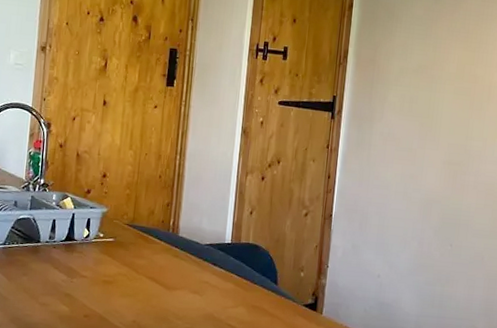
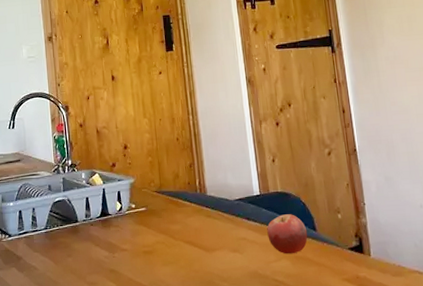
fruit: none [230,265,269,303] -> present [267,214,308,254]

